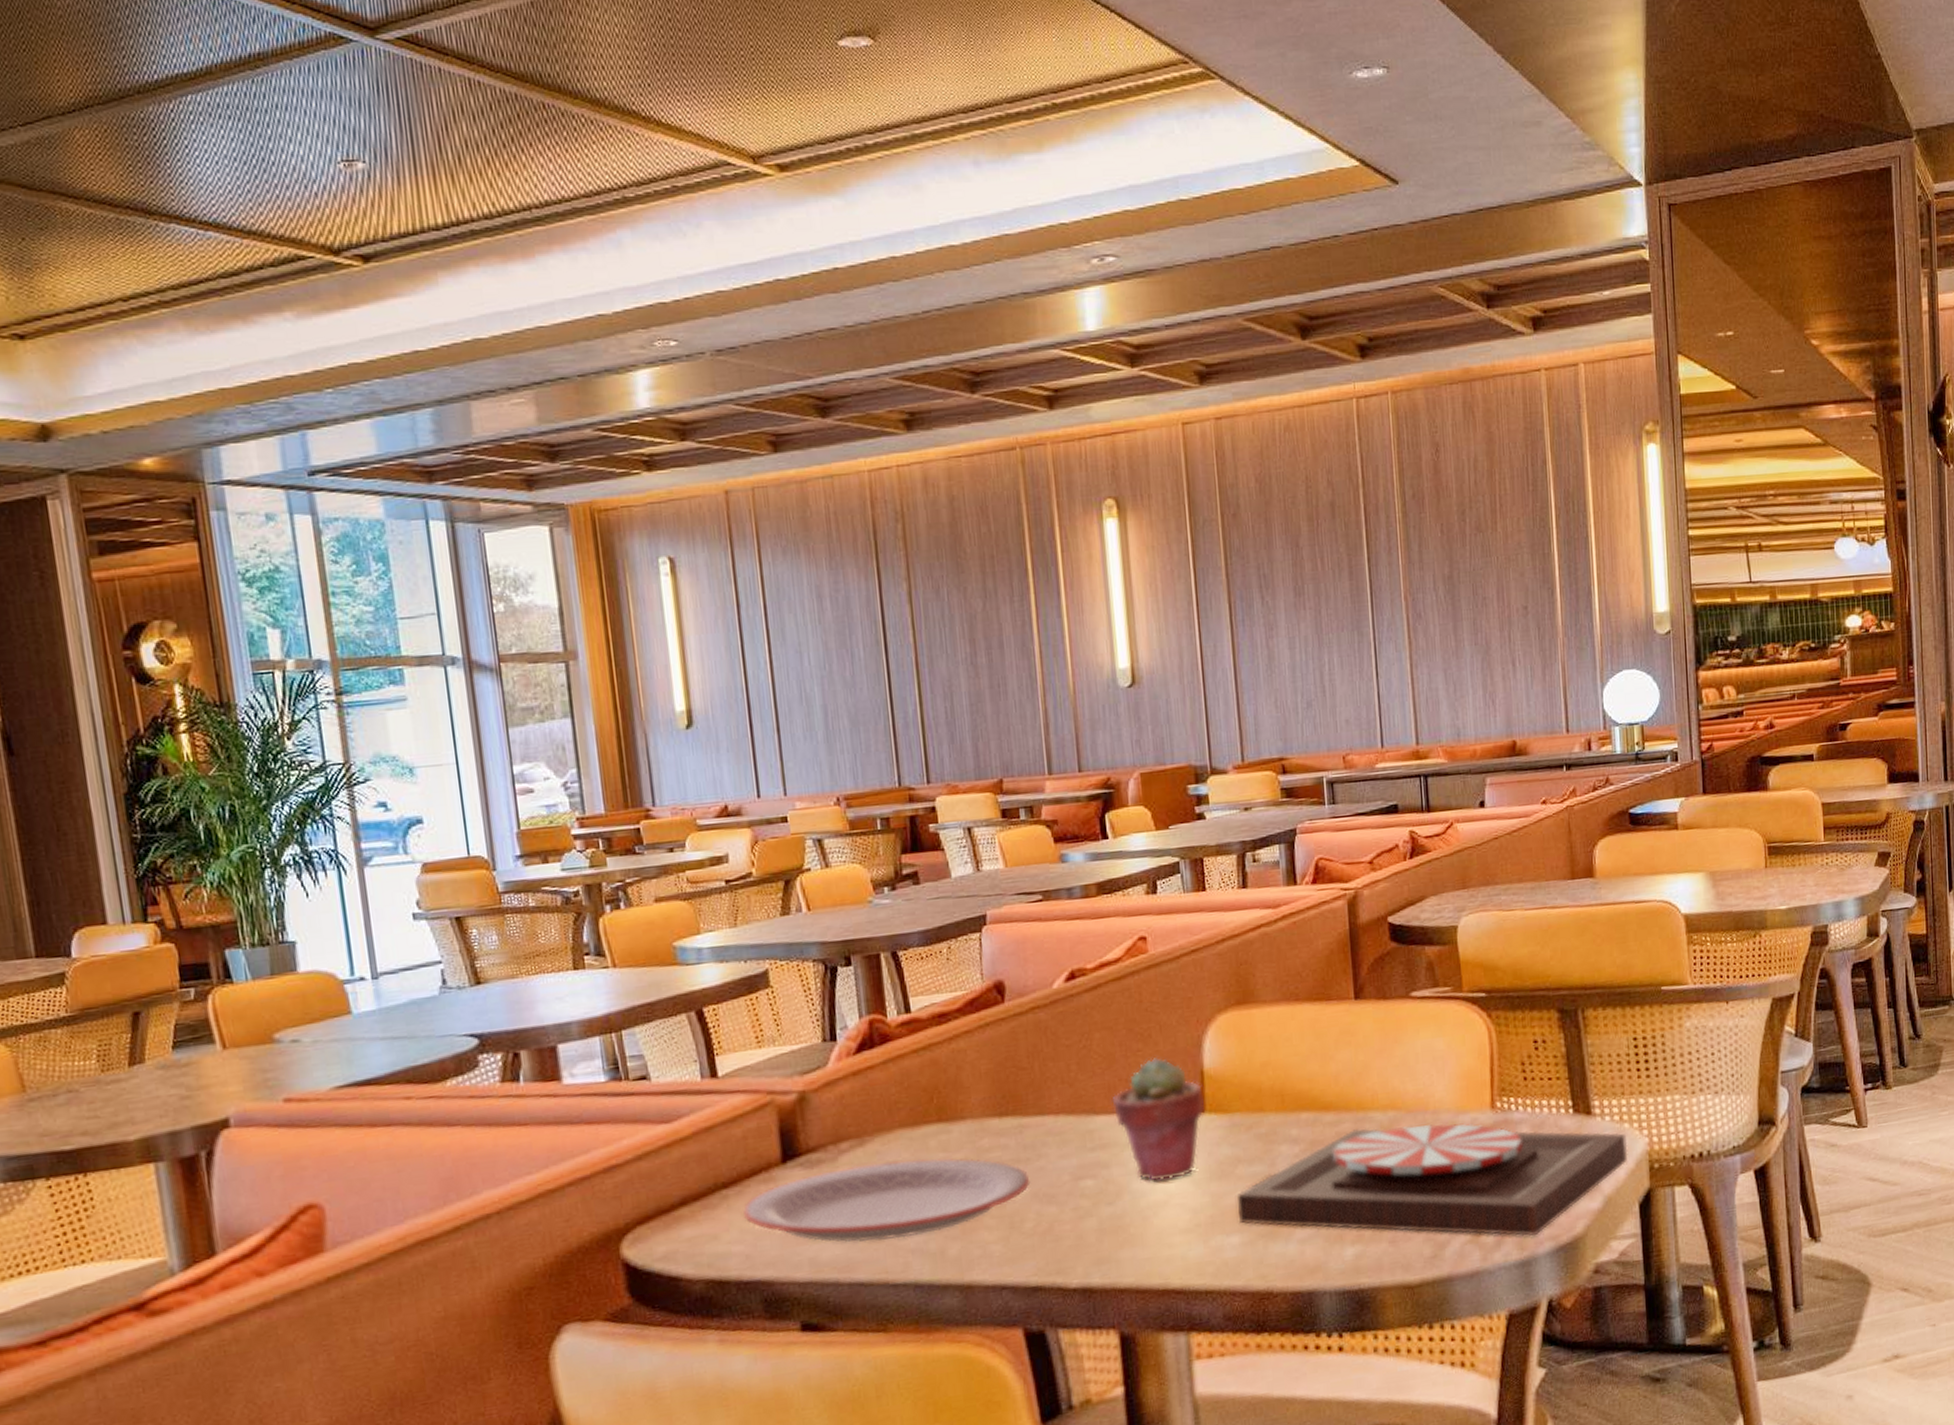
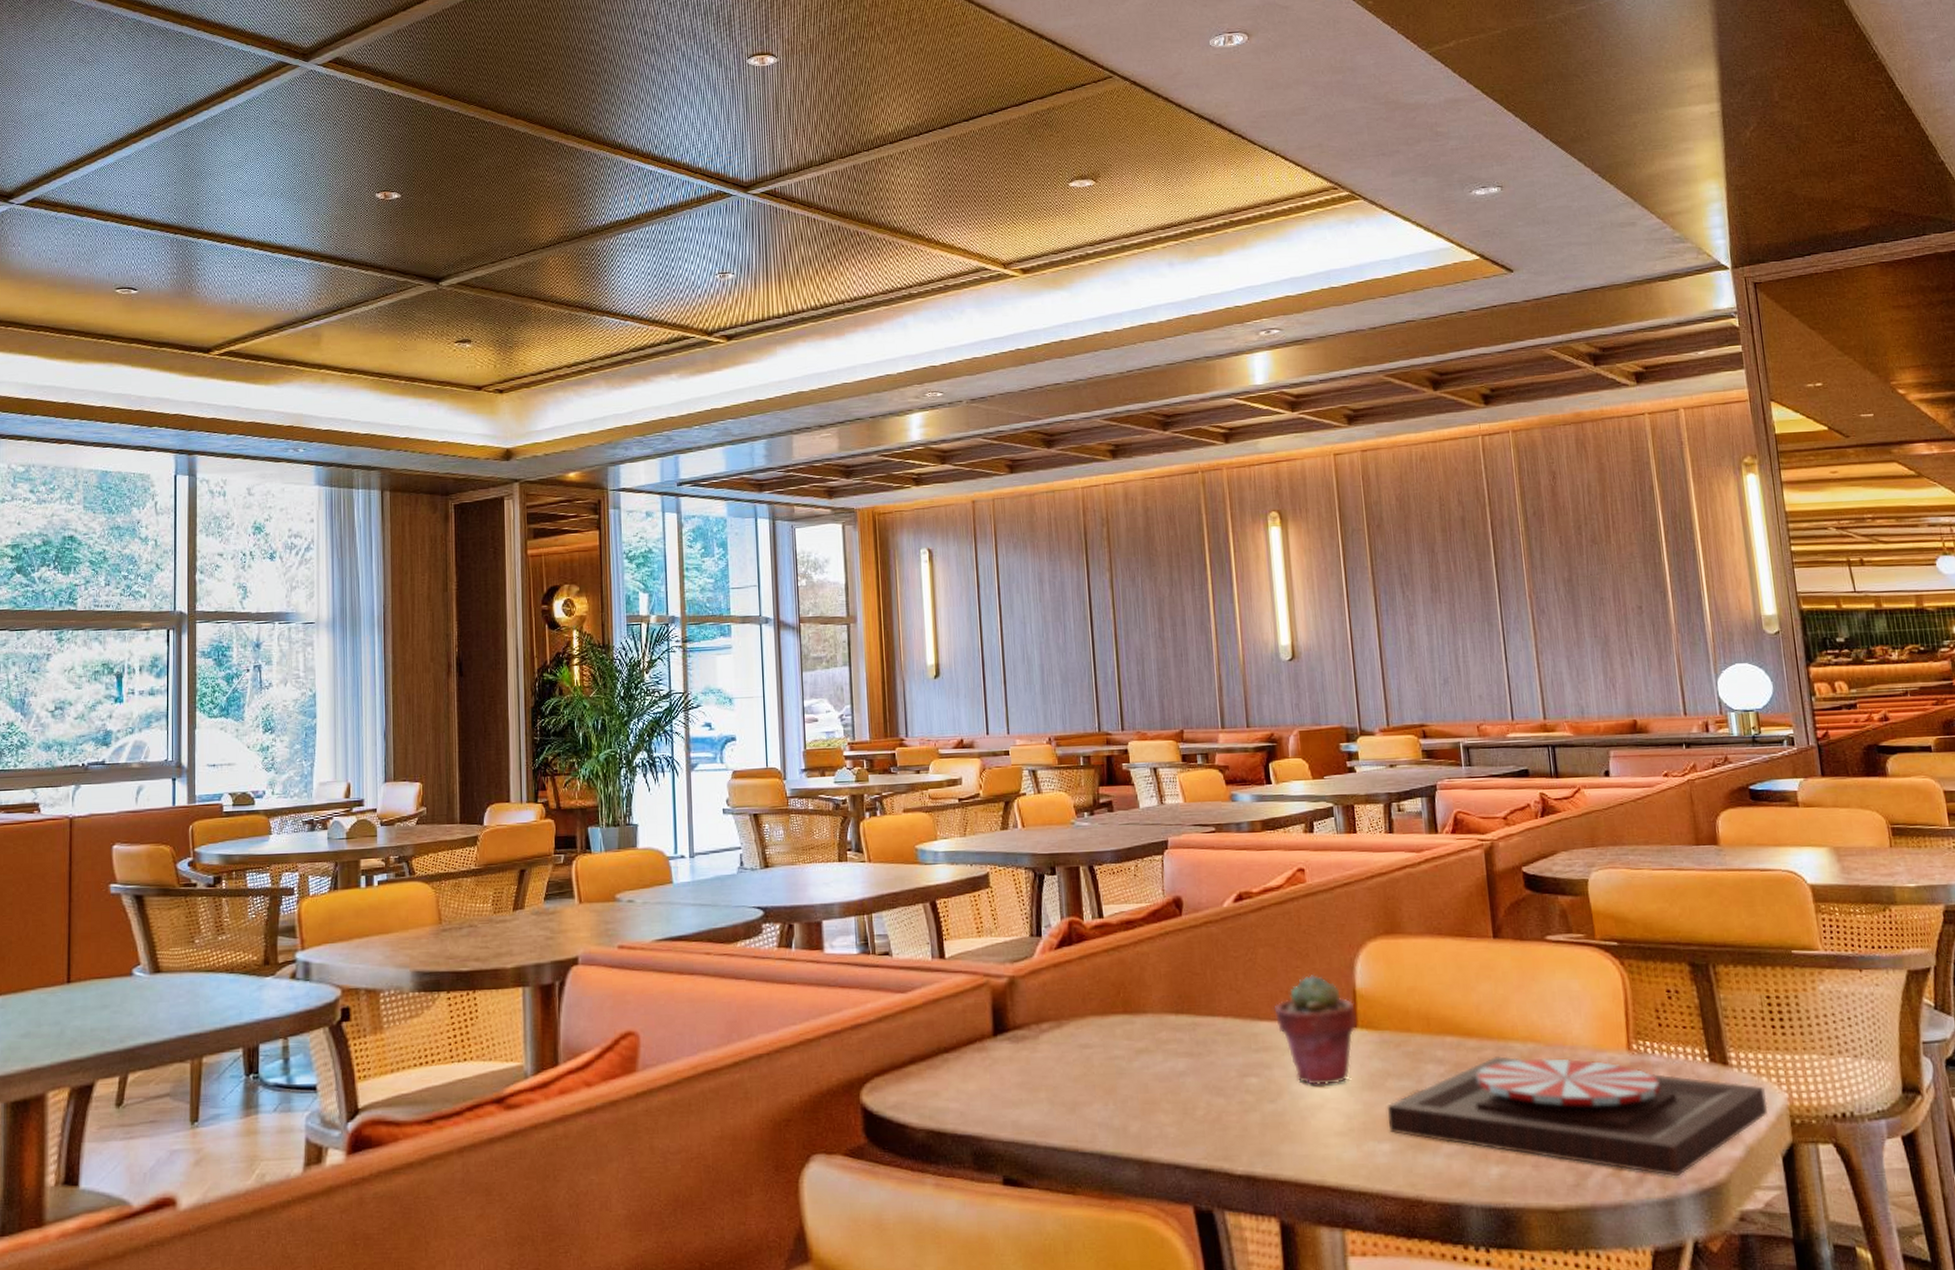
plate: present [742,1158,1031,1242] -> none [959,1043,1202,1113]

